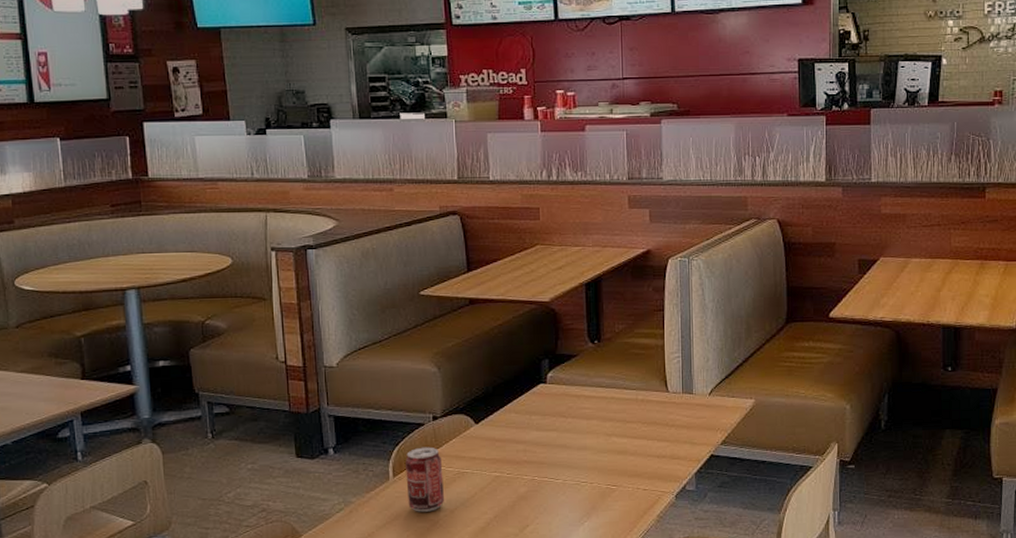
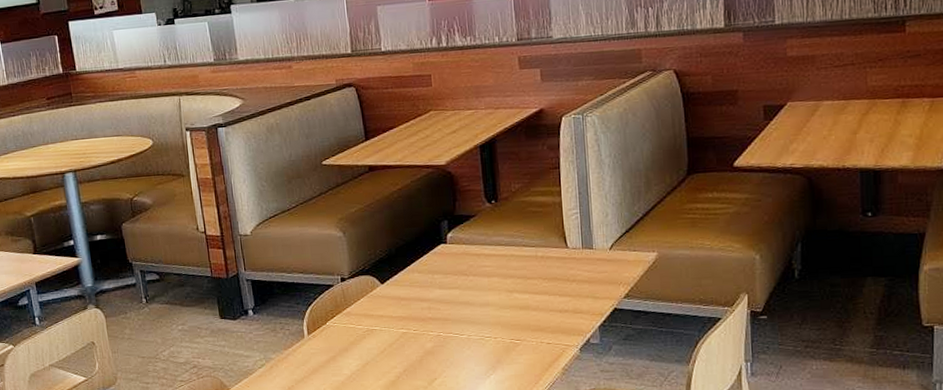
beverage can: present [405,447,445,512] -> none [318,306,357,367]

